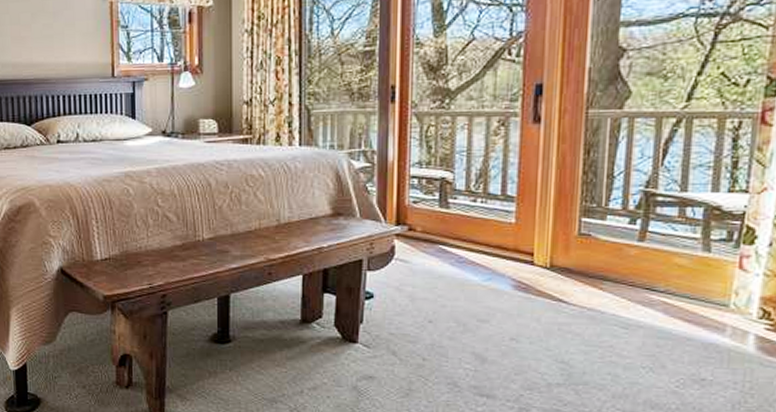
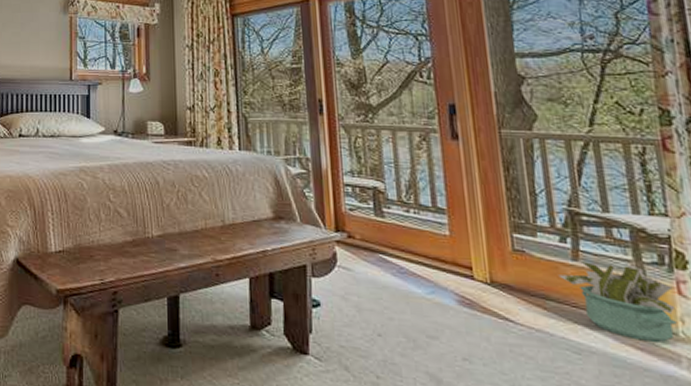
decorative plant: none [621,242,735,315] -> present [558,262,677,344]

